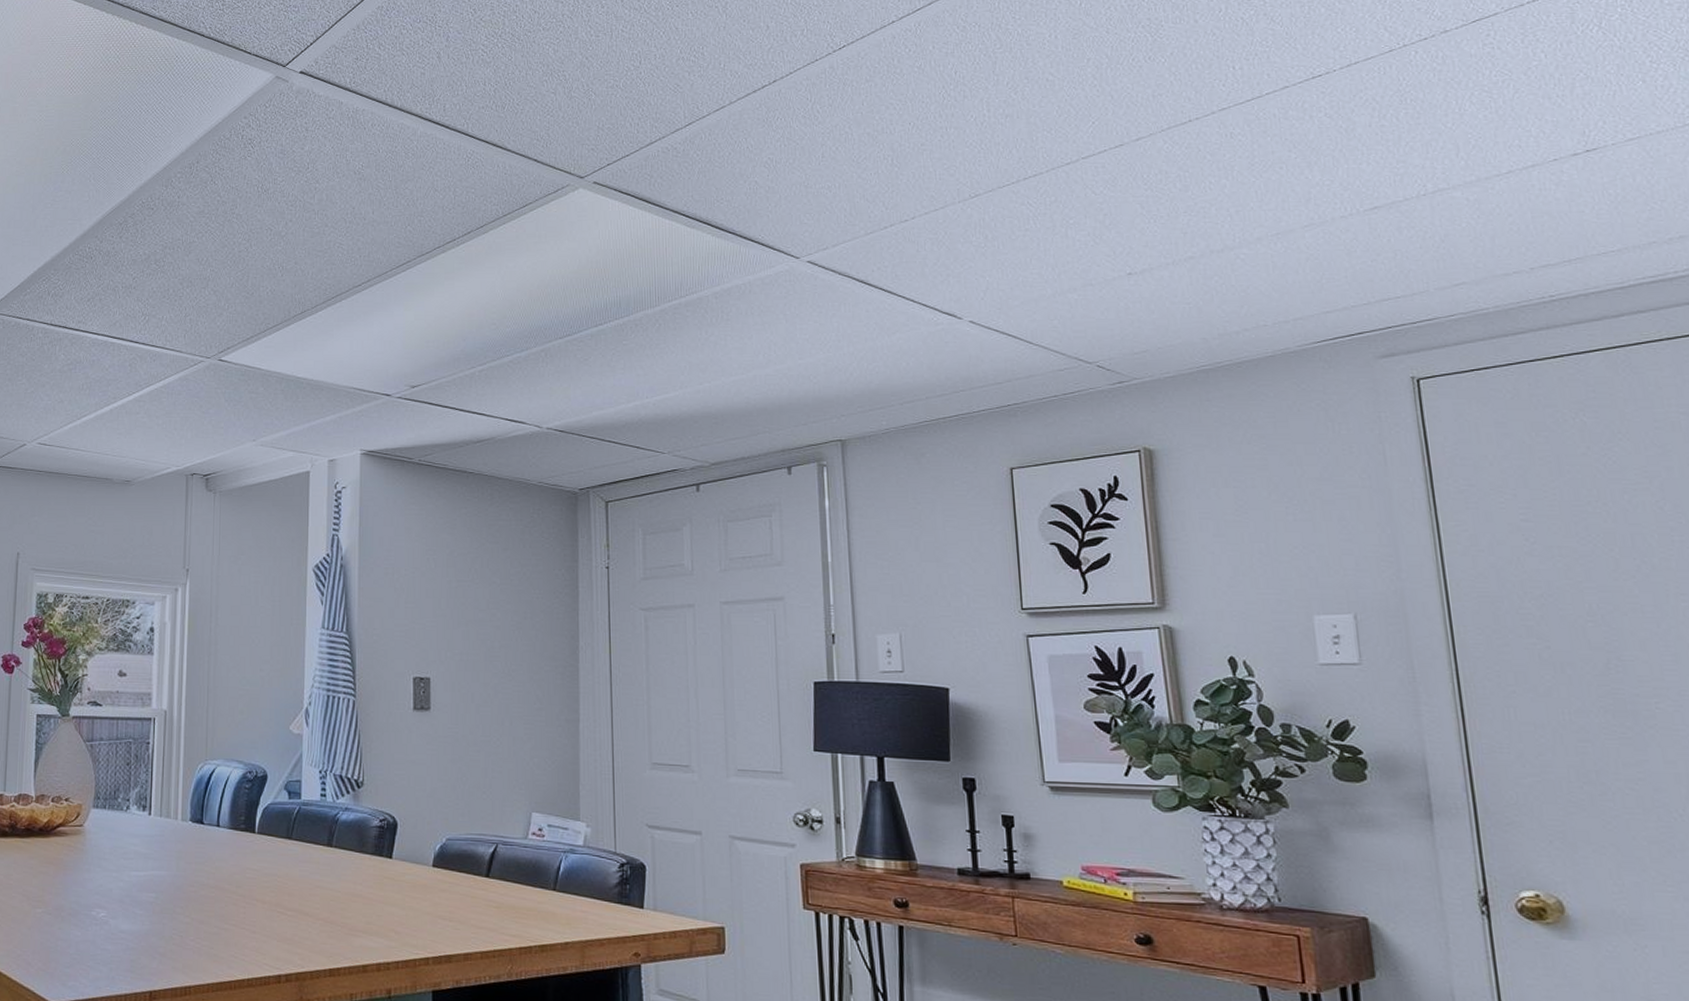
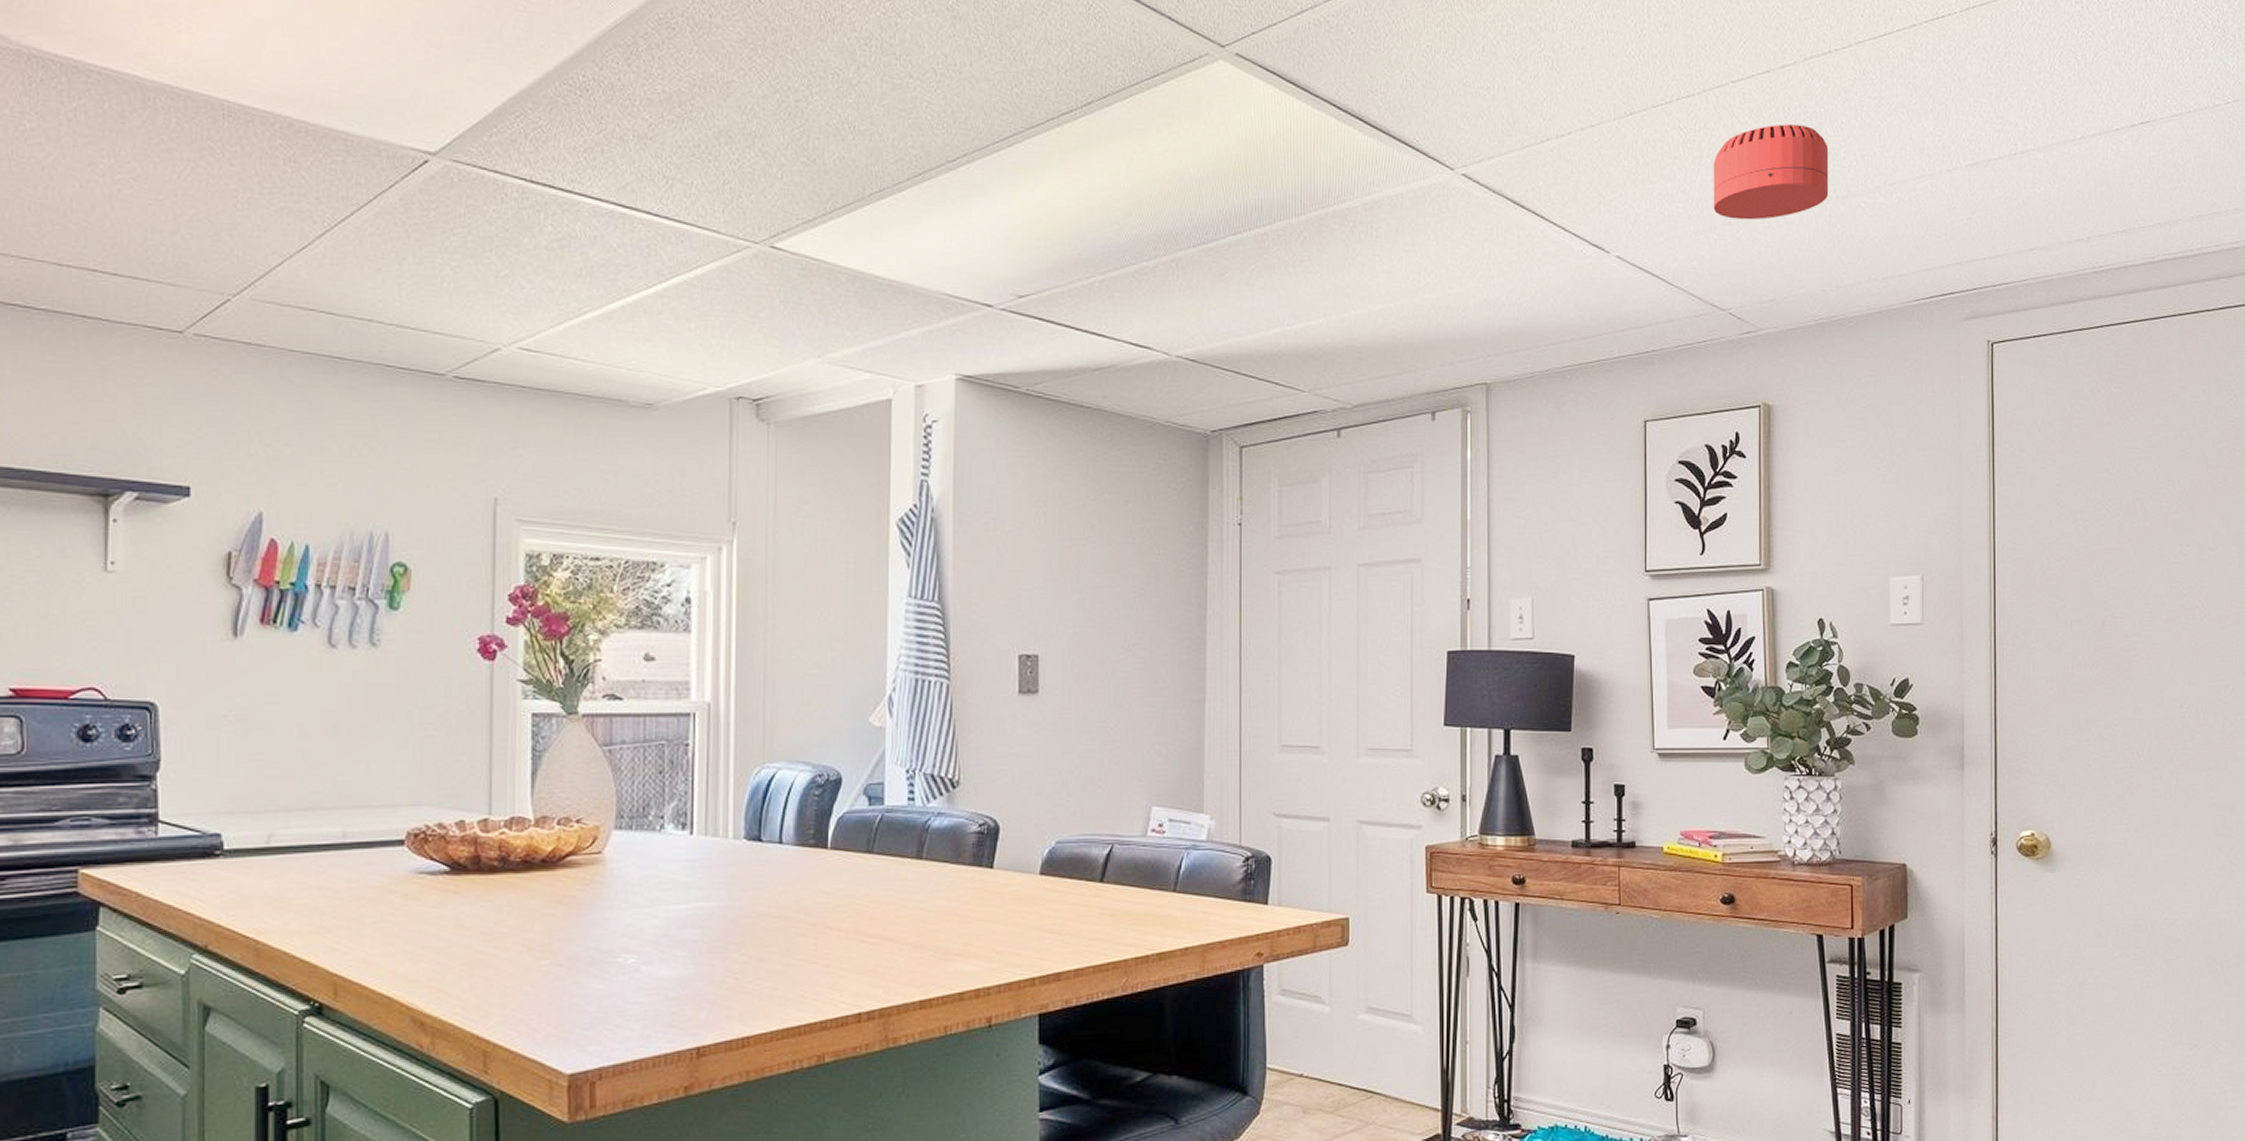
smoke detector: none [1067,189,1202,280] -> present [1713,124,1829,220]

